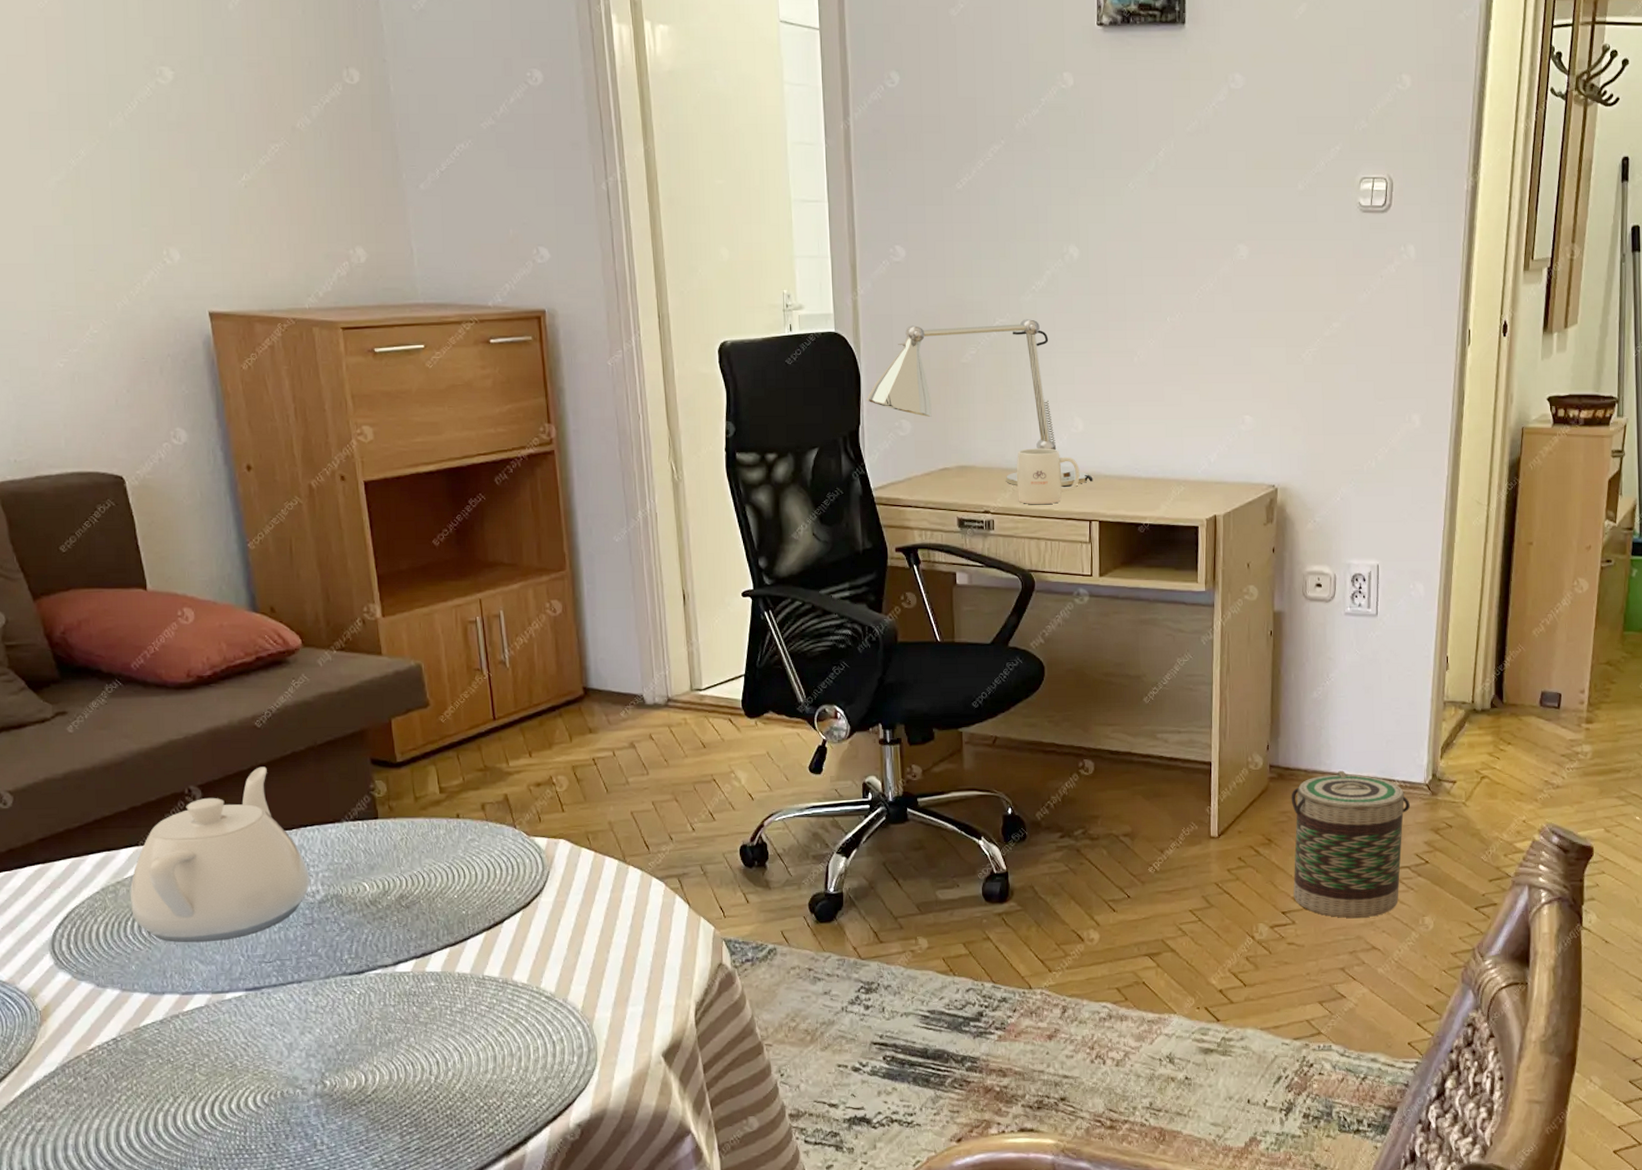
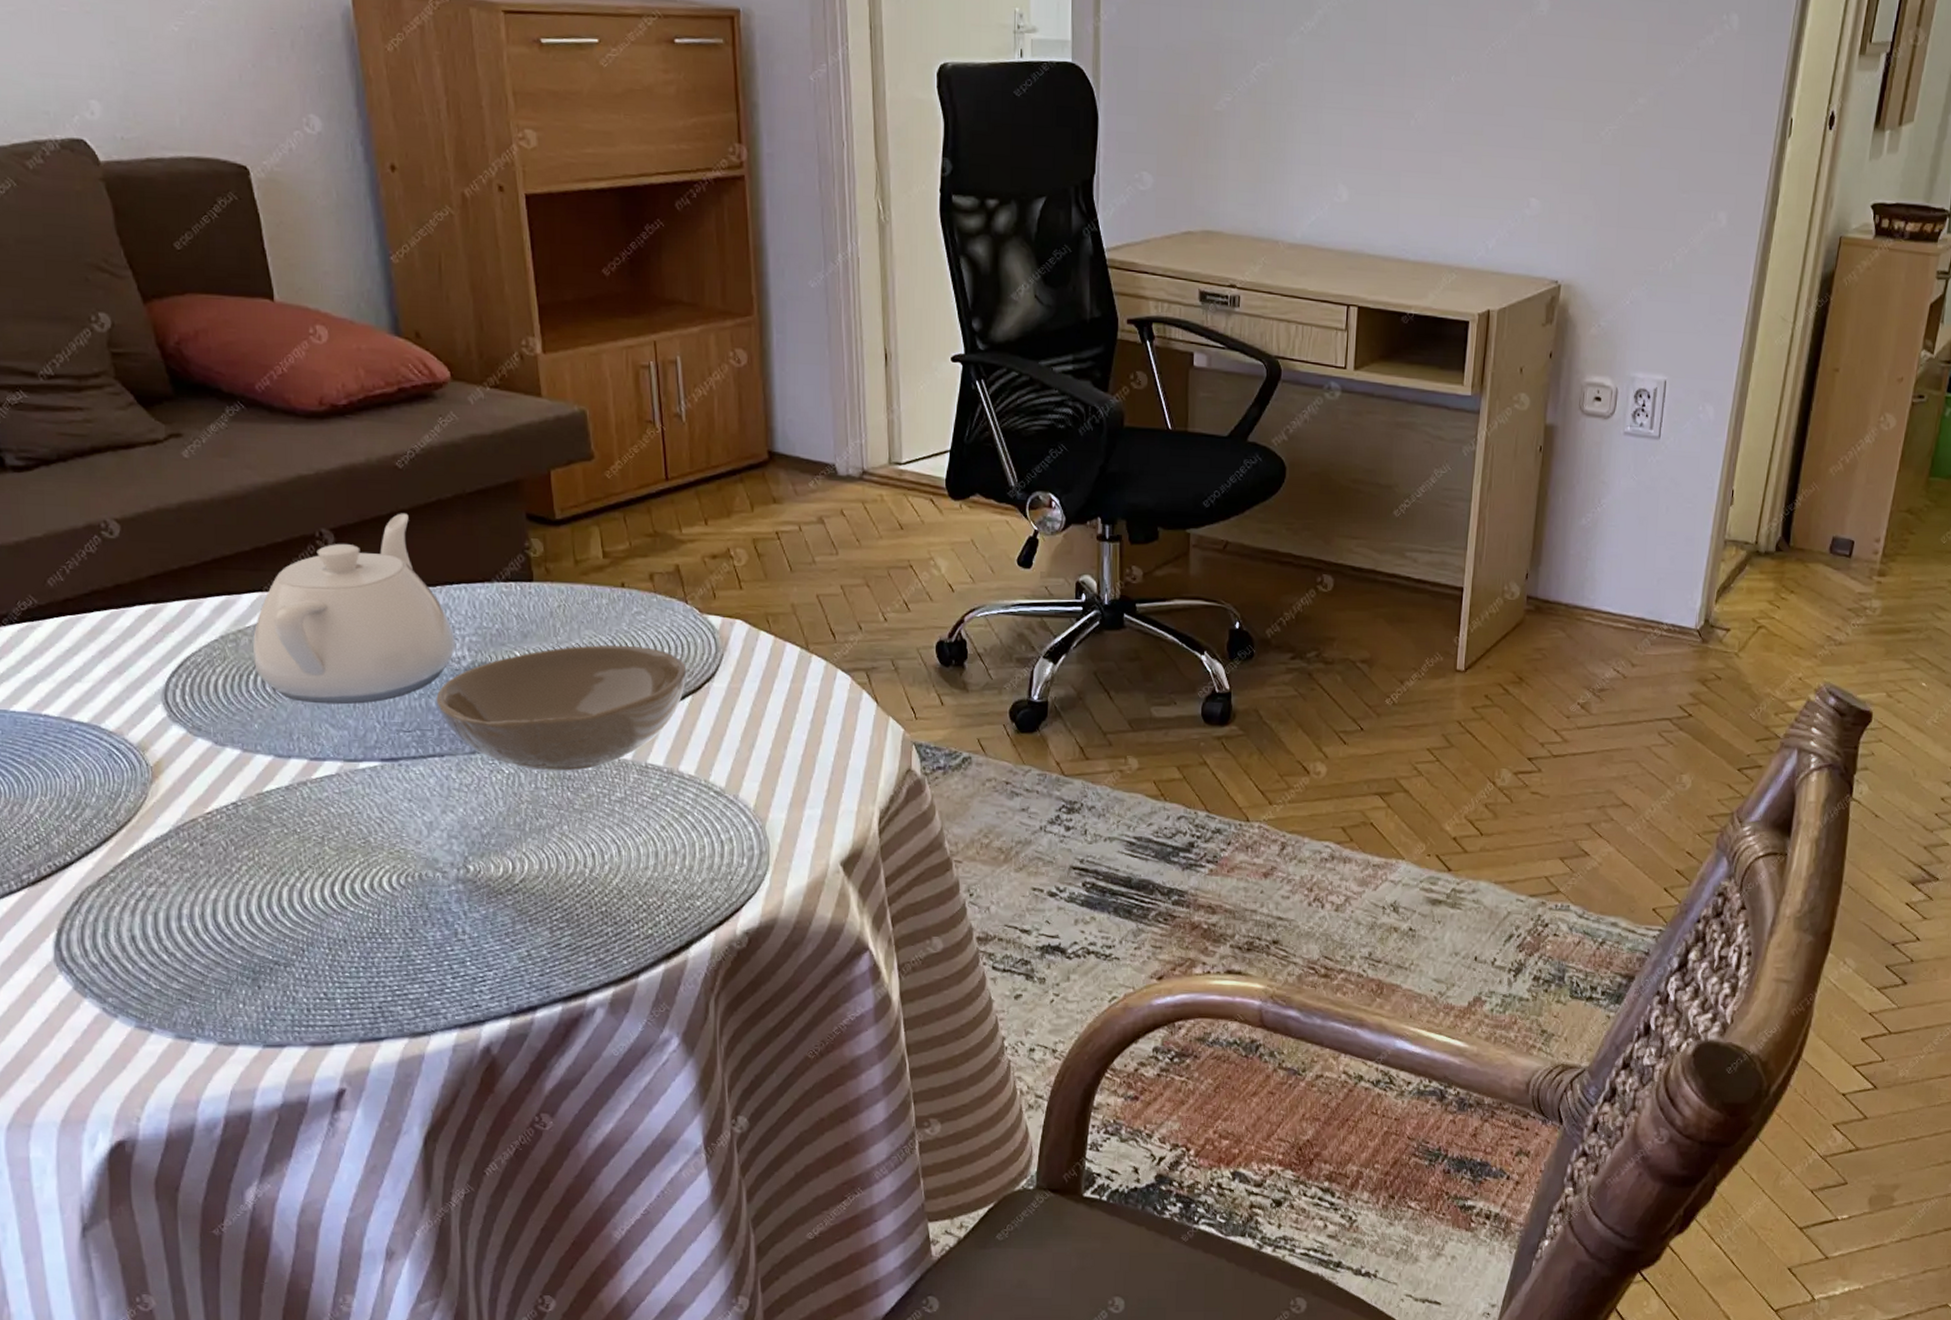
soup bowl: none [294,870,517,990] -> present [436,645,687,772]
desk lamp: present [867,319,1093,487] -> none [1104,62,1355,264]
mug: present [1016,448,1080,505] -> none [1268,216,1340,283]
basket: present [1291,770,1410,918] -> none [1542,607,1677,770]

